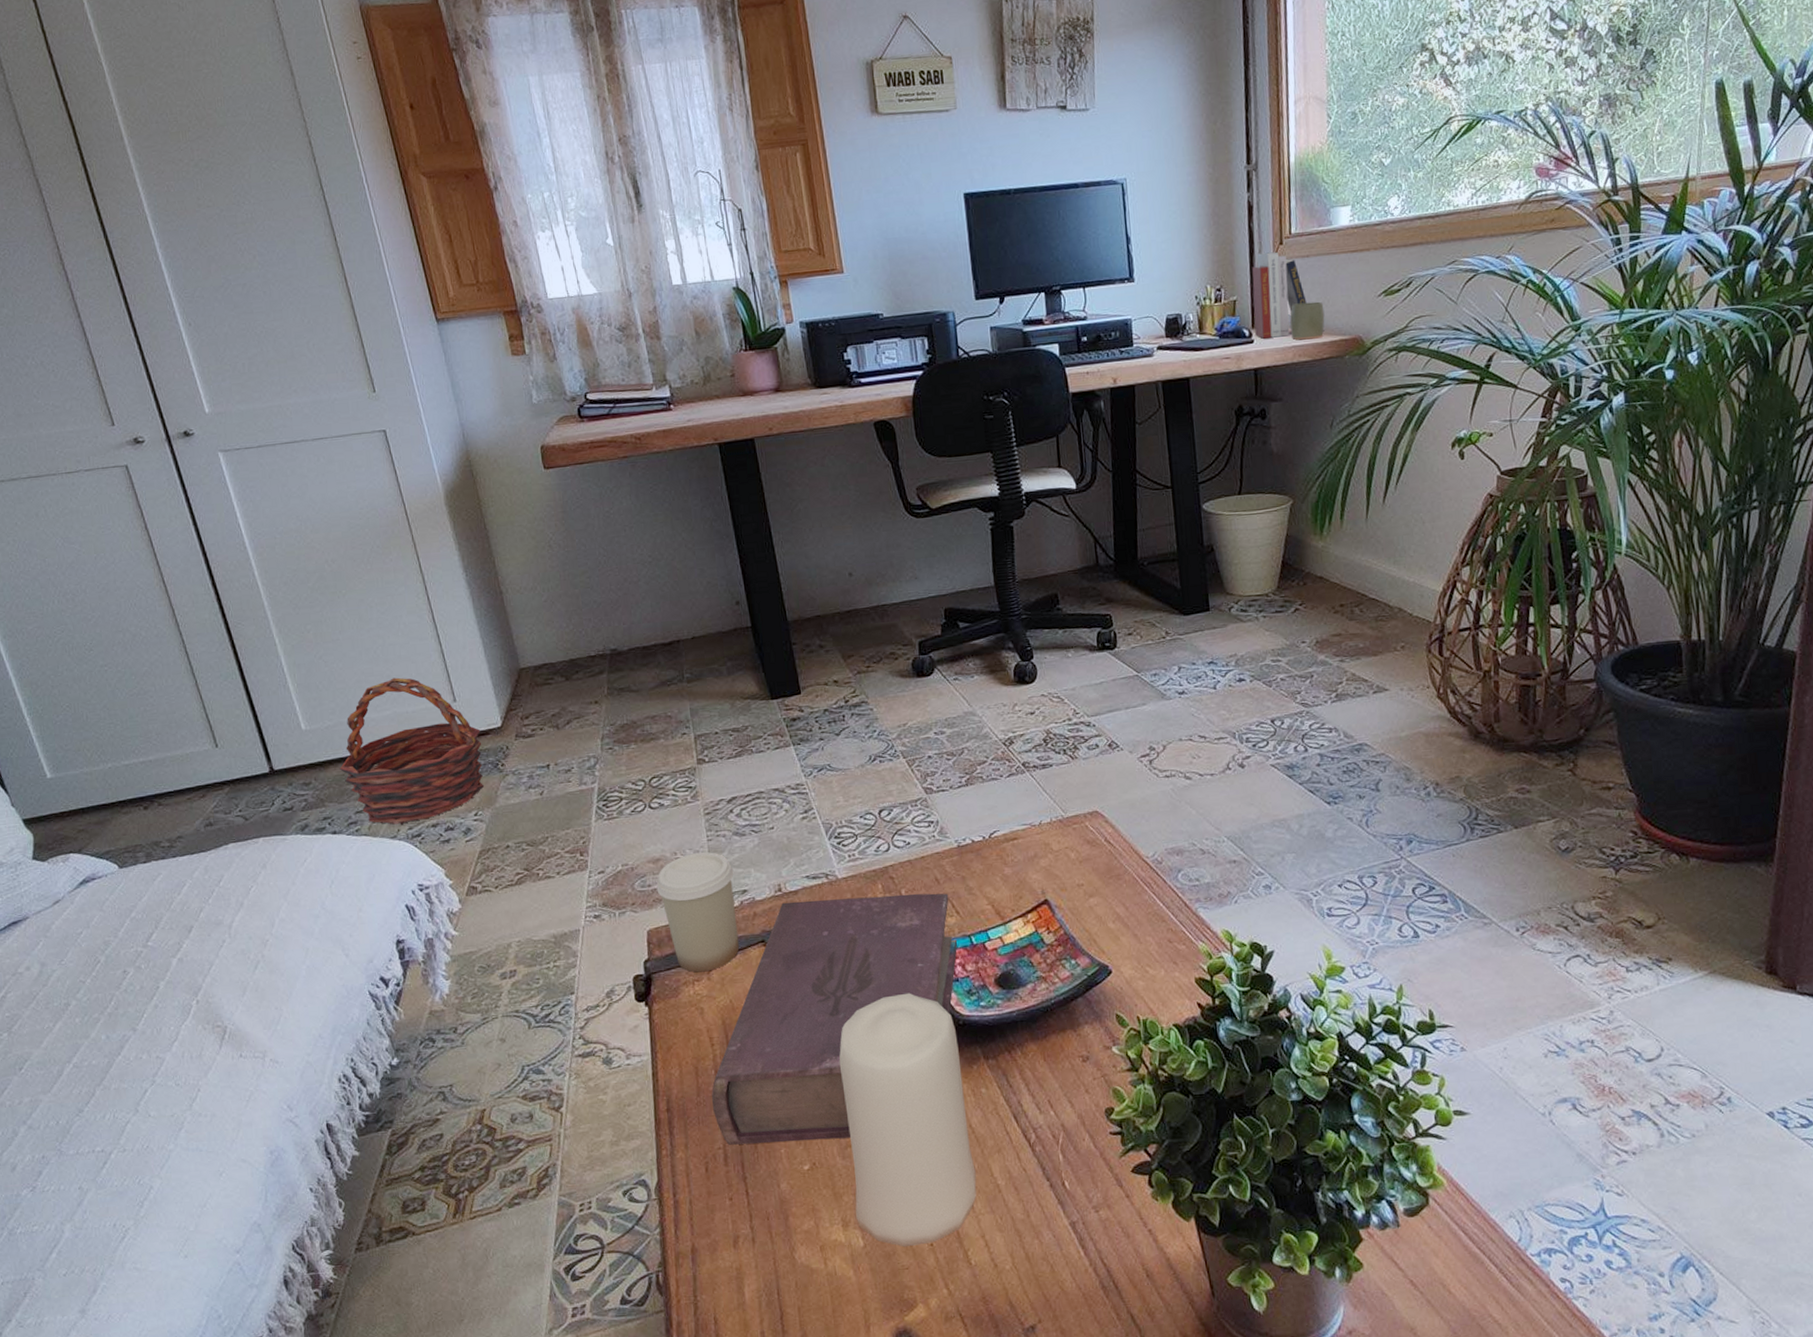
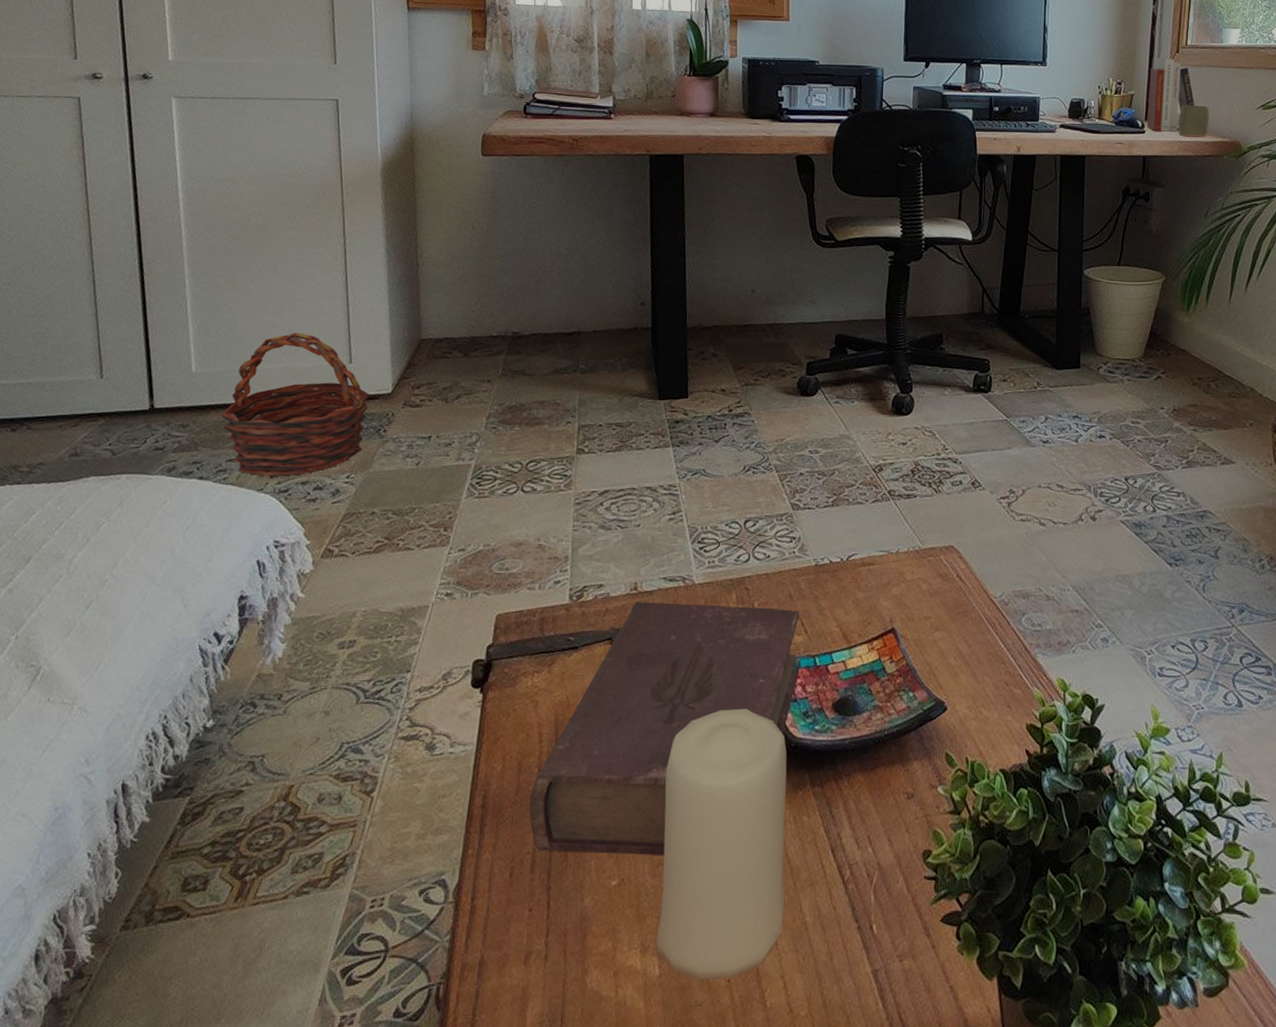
cup: present [656,851,740,973] -> none [513,541,594,664]

